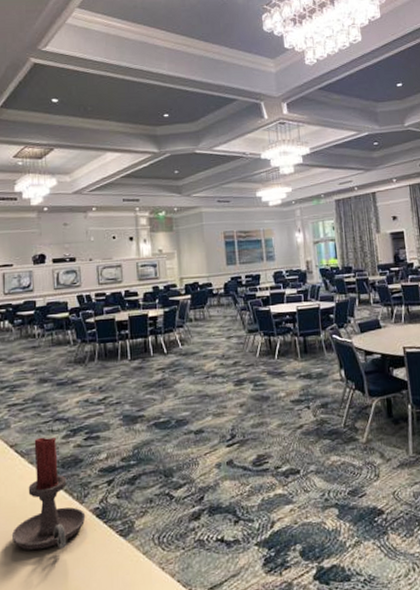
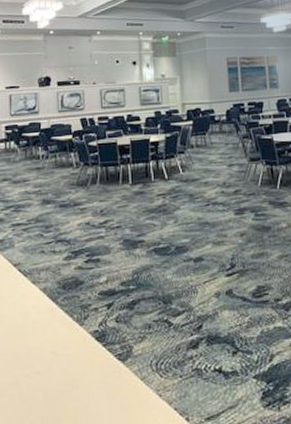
candle holder: present [11,437,86,551] -> none [13,257,85,370]

